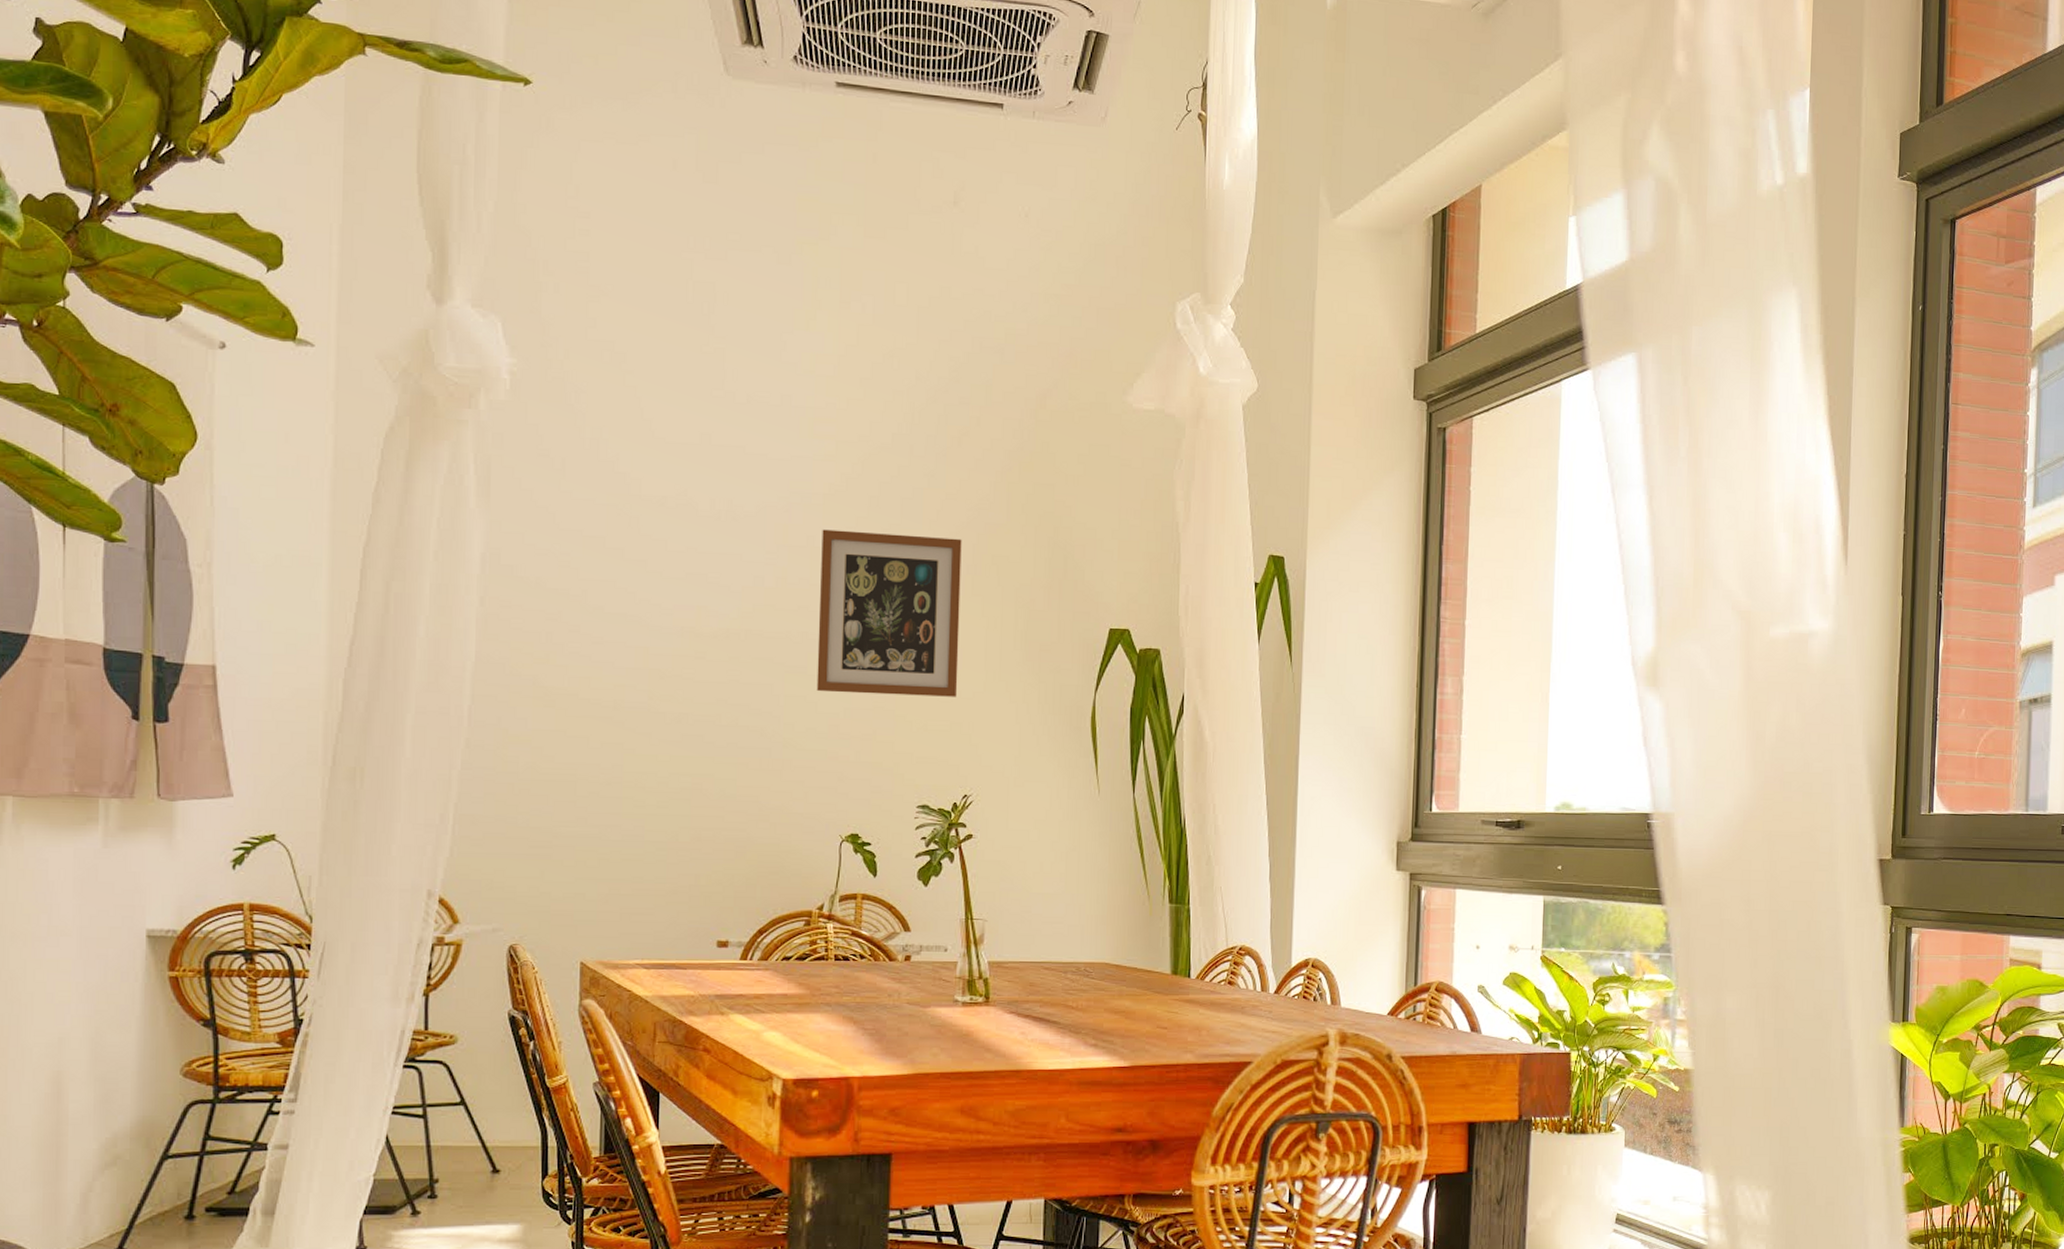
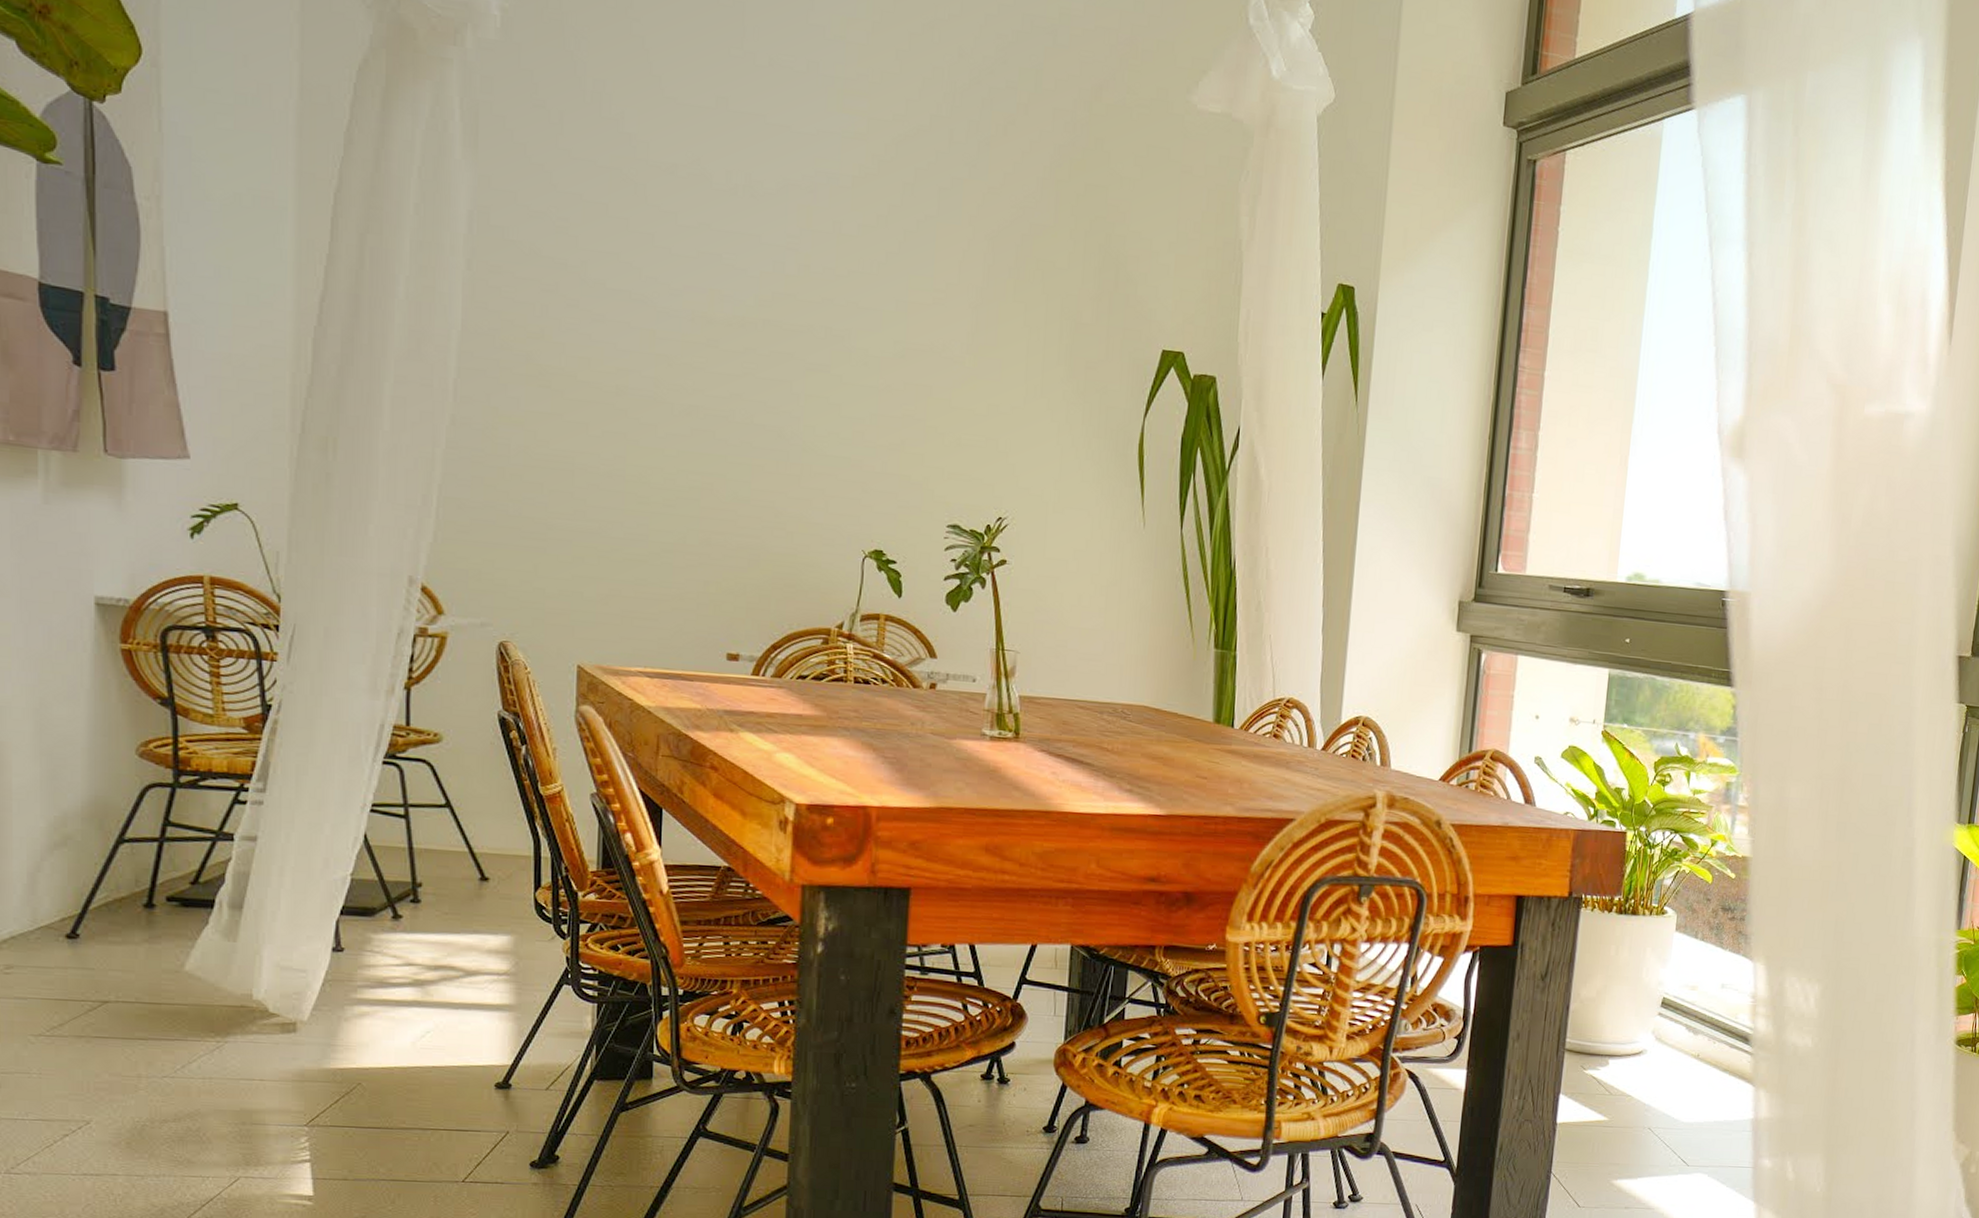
wall art: present [816,529,962,697] -> none [840,215,1004,411]

